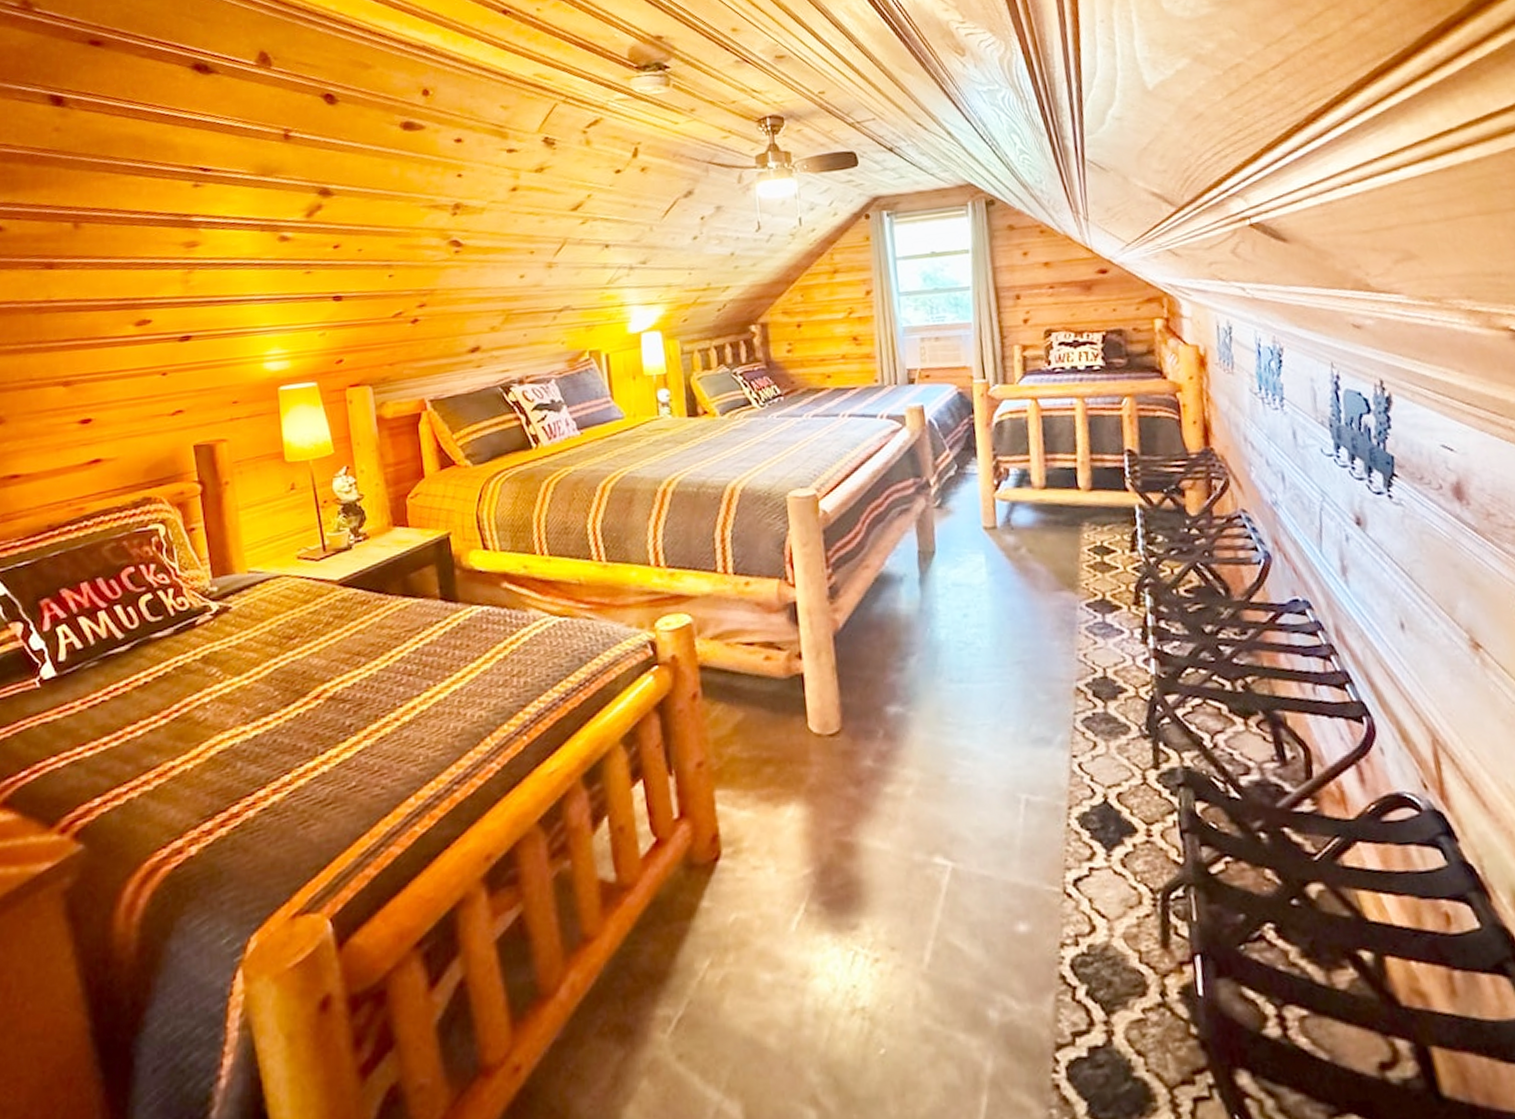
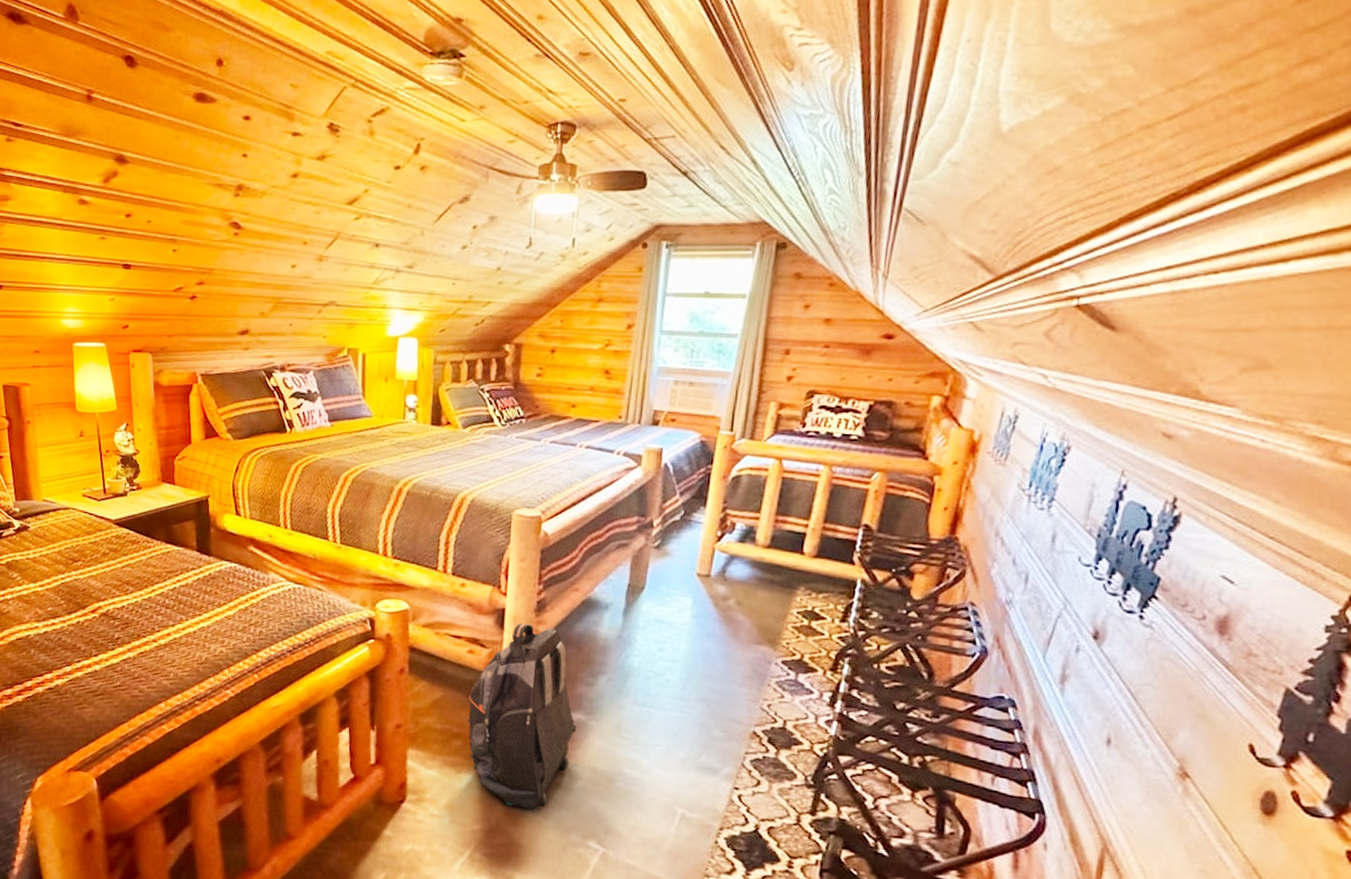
backpack: none [773,613,897,836] -> present [468,622,577,810]

